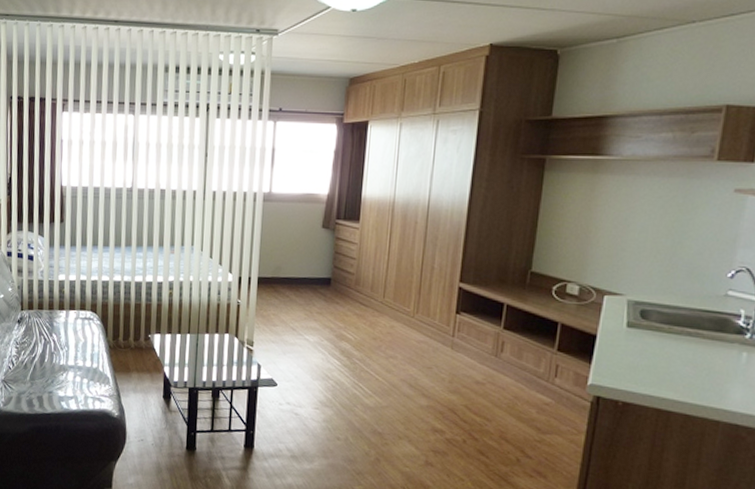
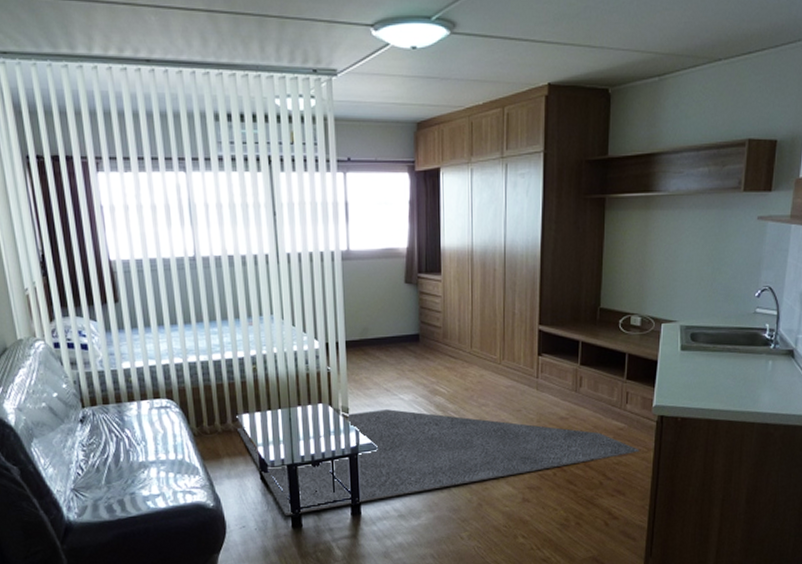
rug: none [148,345,568,437] -> present [237,409,640,515]

